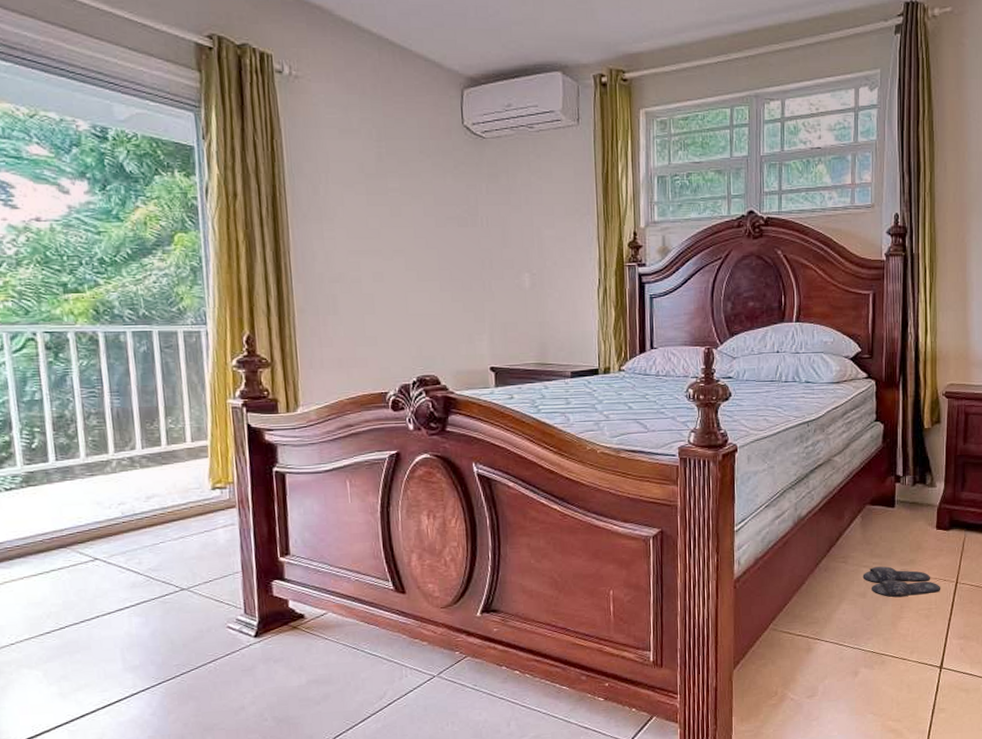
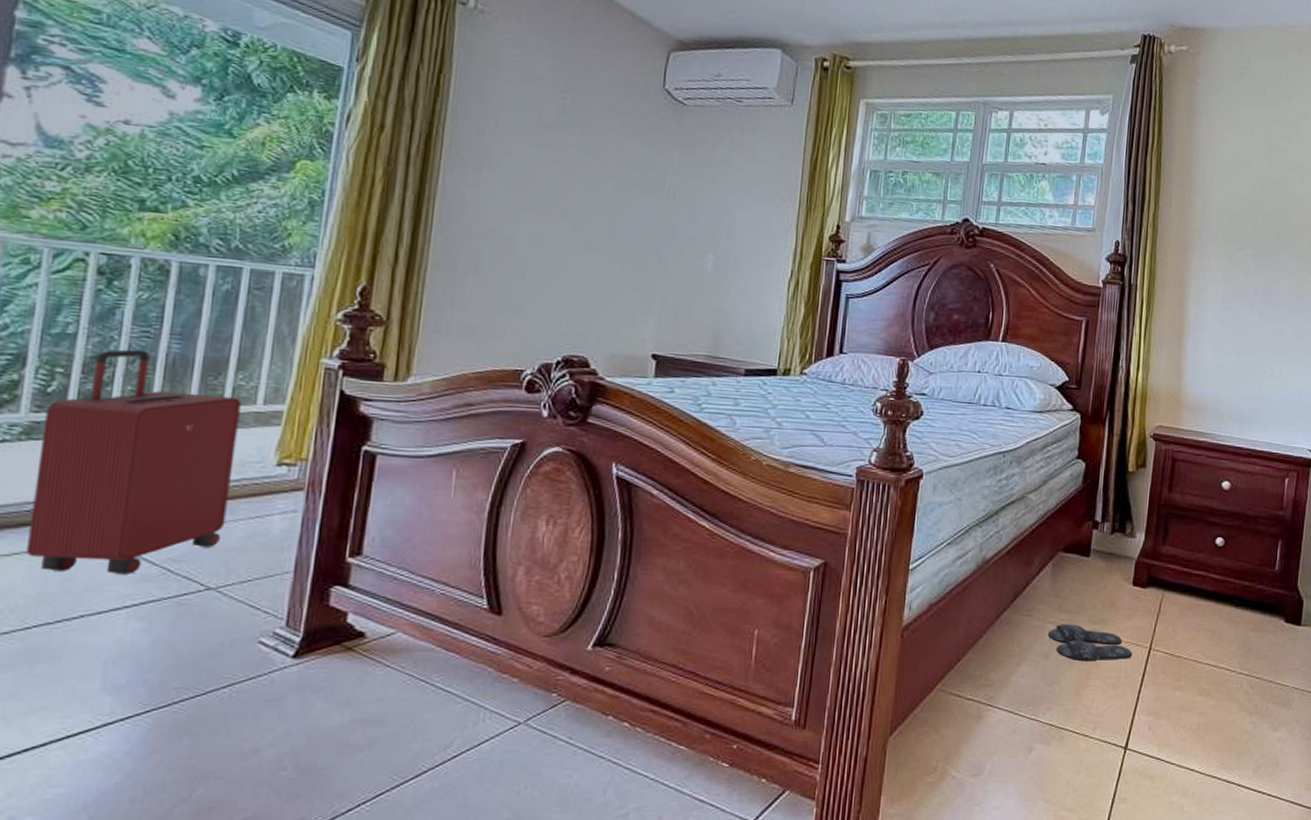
suitcase: none [35,407,184,585] -> present [27,349,241,574]

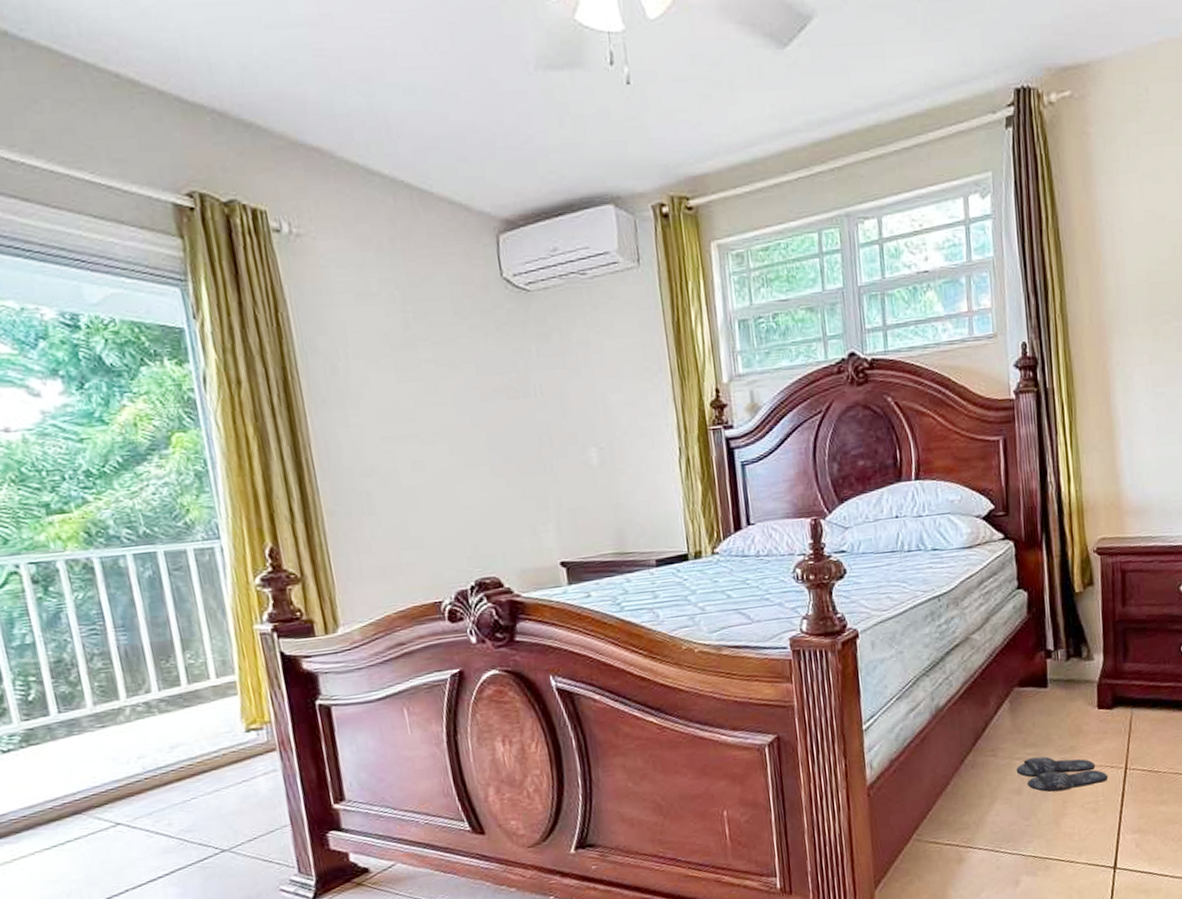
suitcase: present [27,349,241,574] -> none [33,647,219,857]

